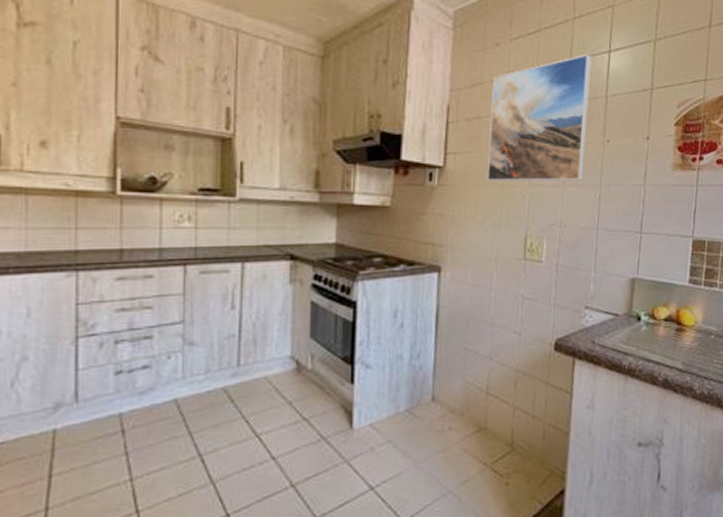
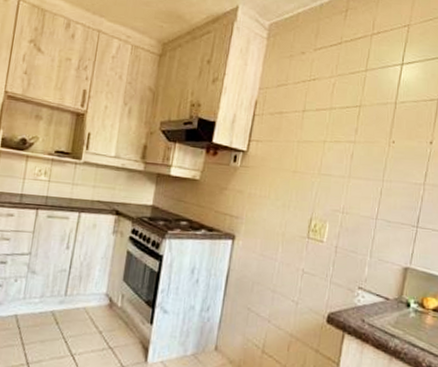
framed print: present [487,54,592,181] -> none [282,65,385,175]

